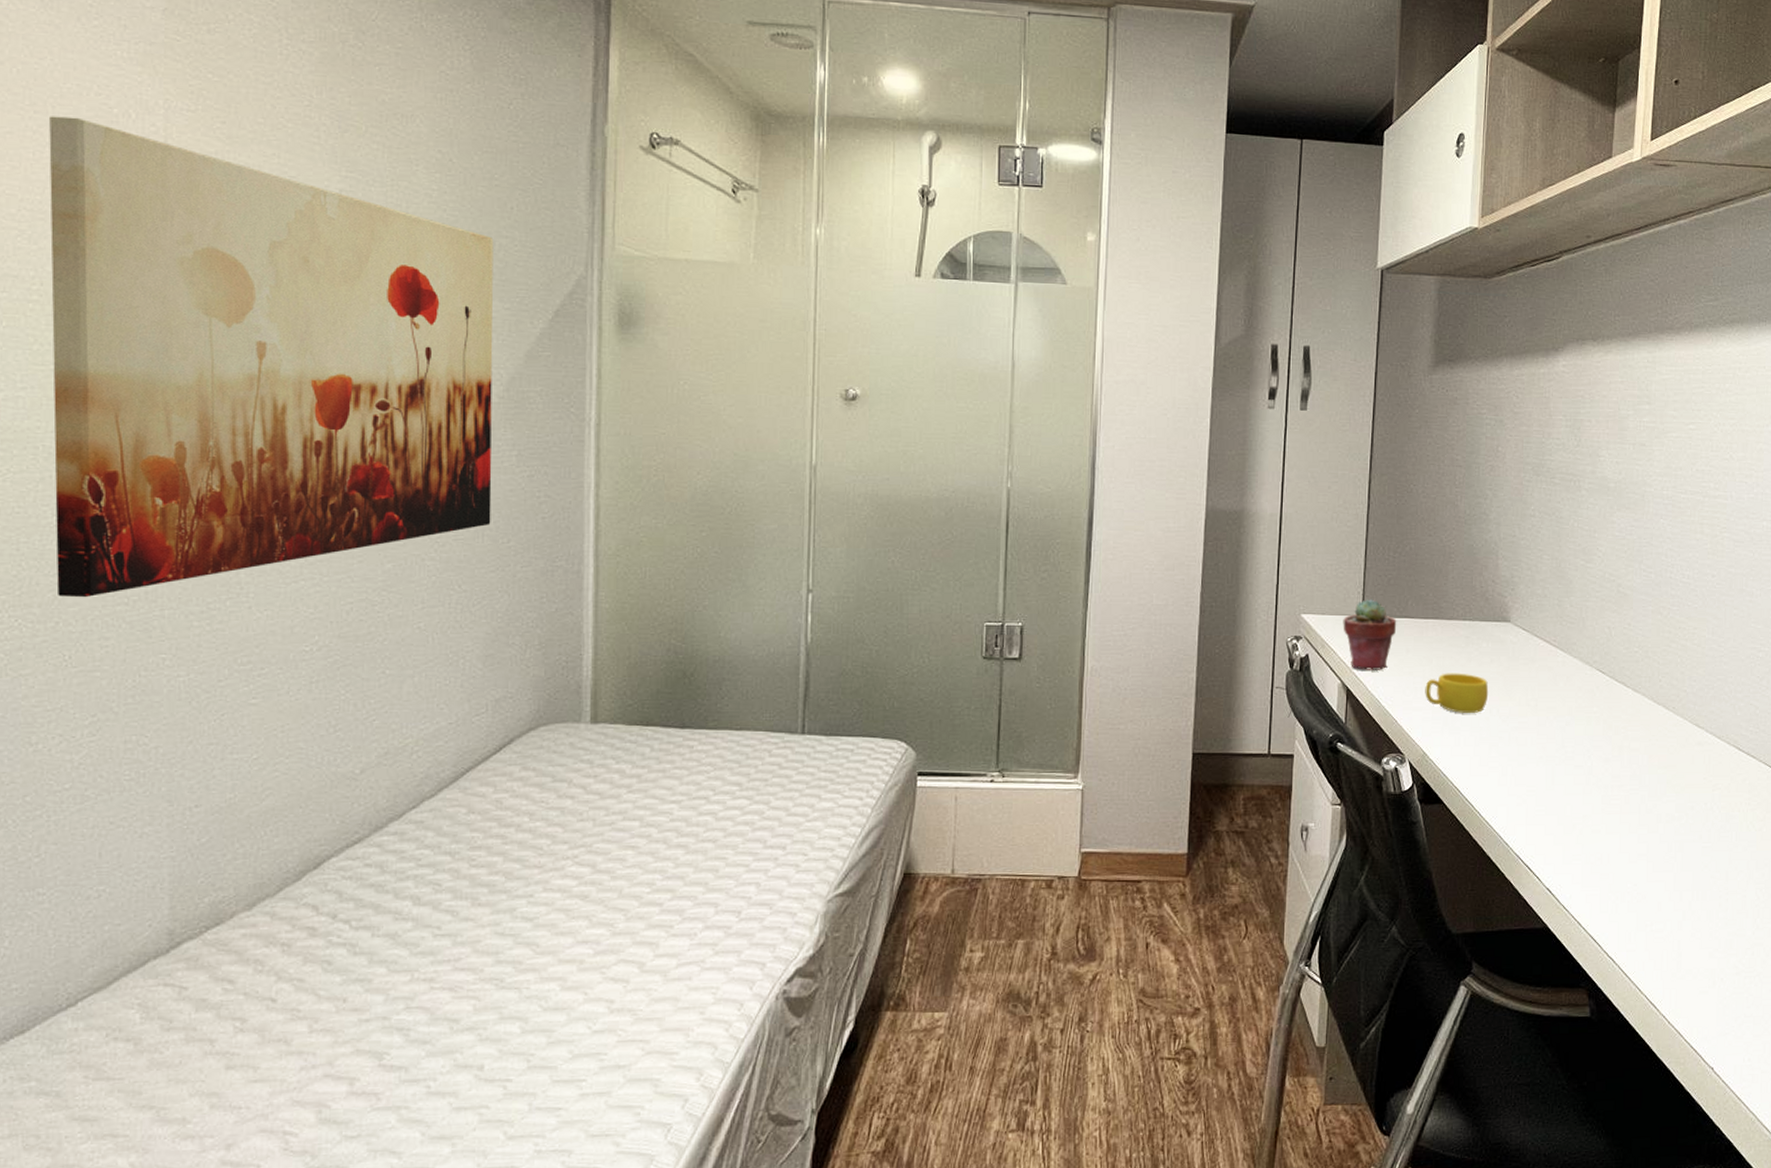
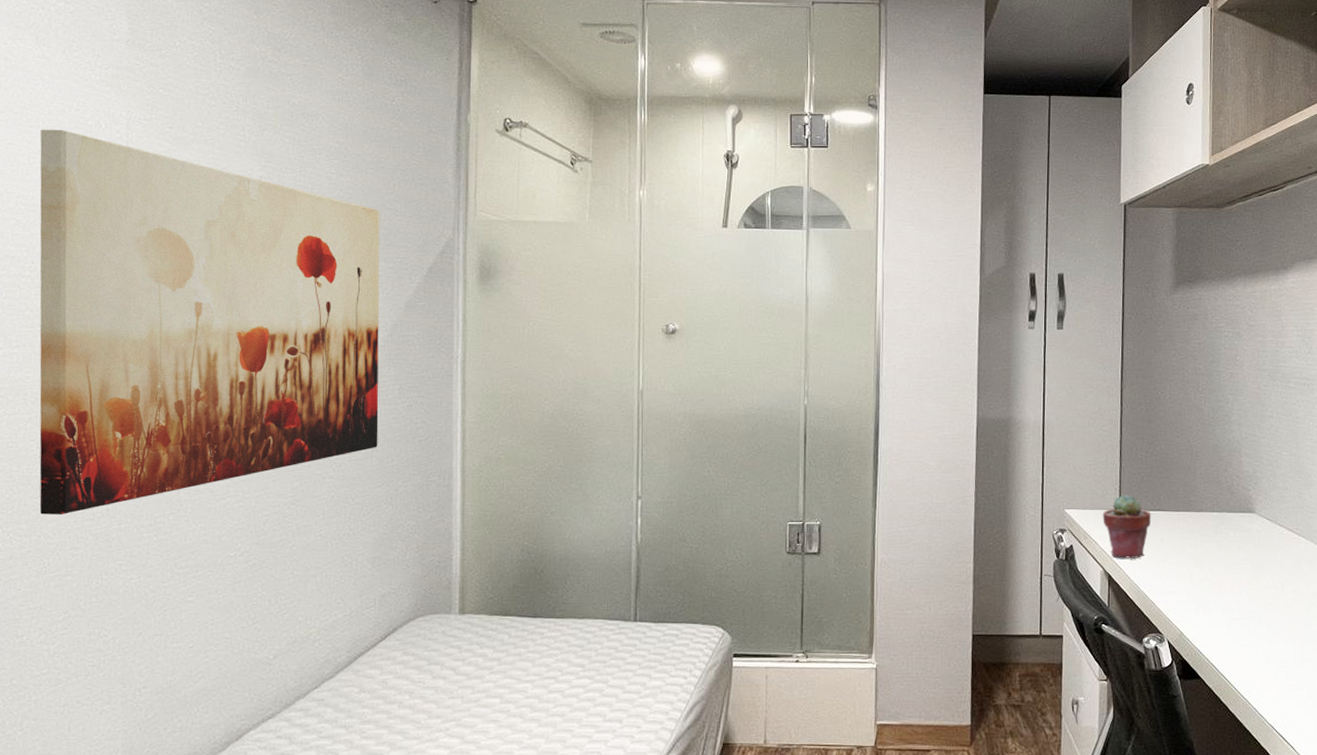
cup: present [1425,673,1489,714] -> none [1179,559,1238,597]

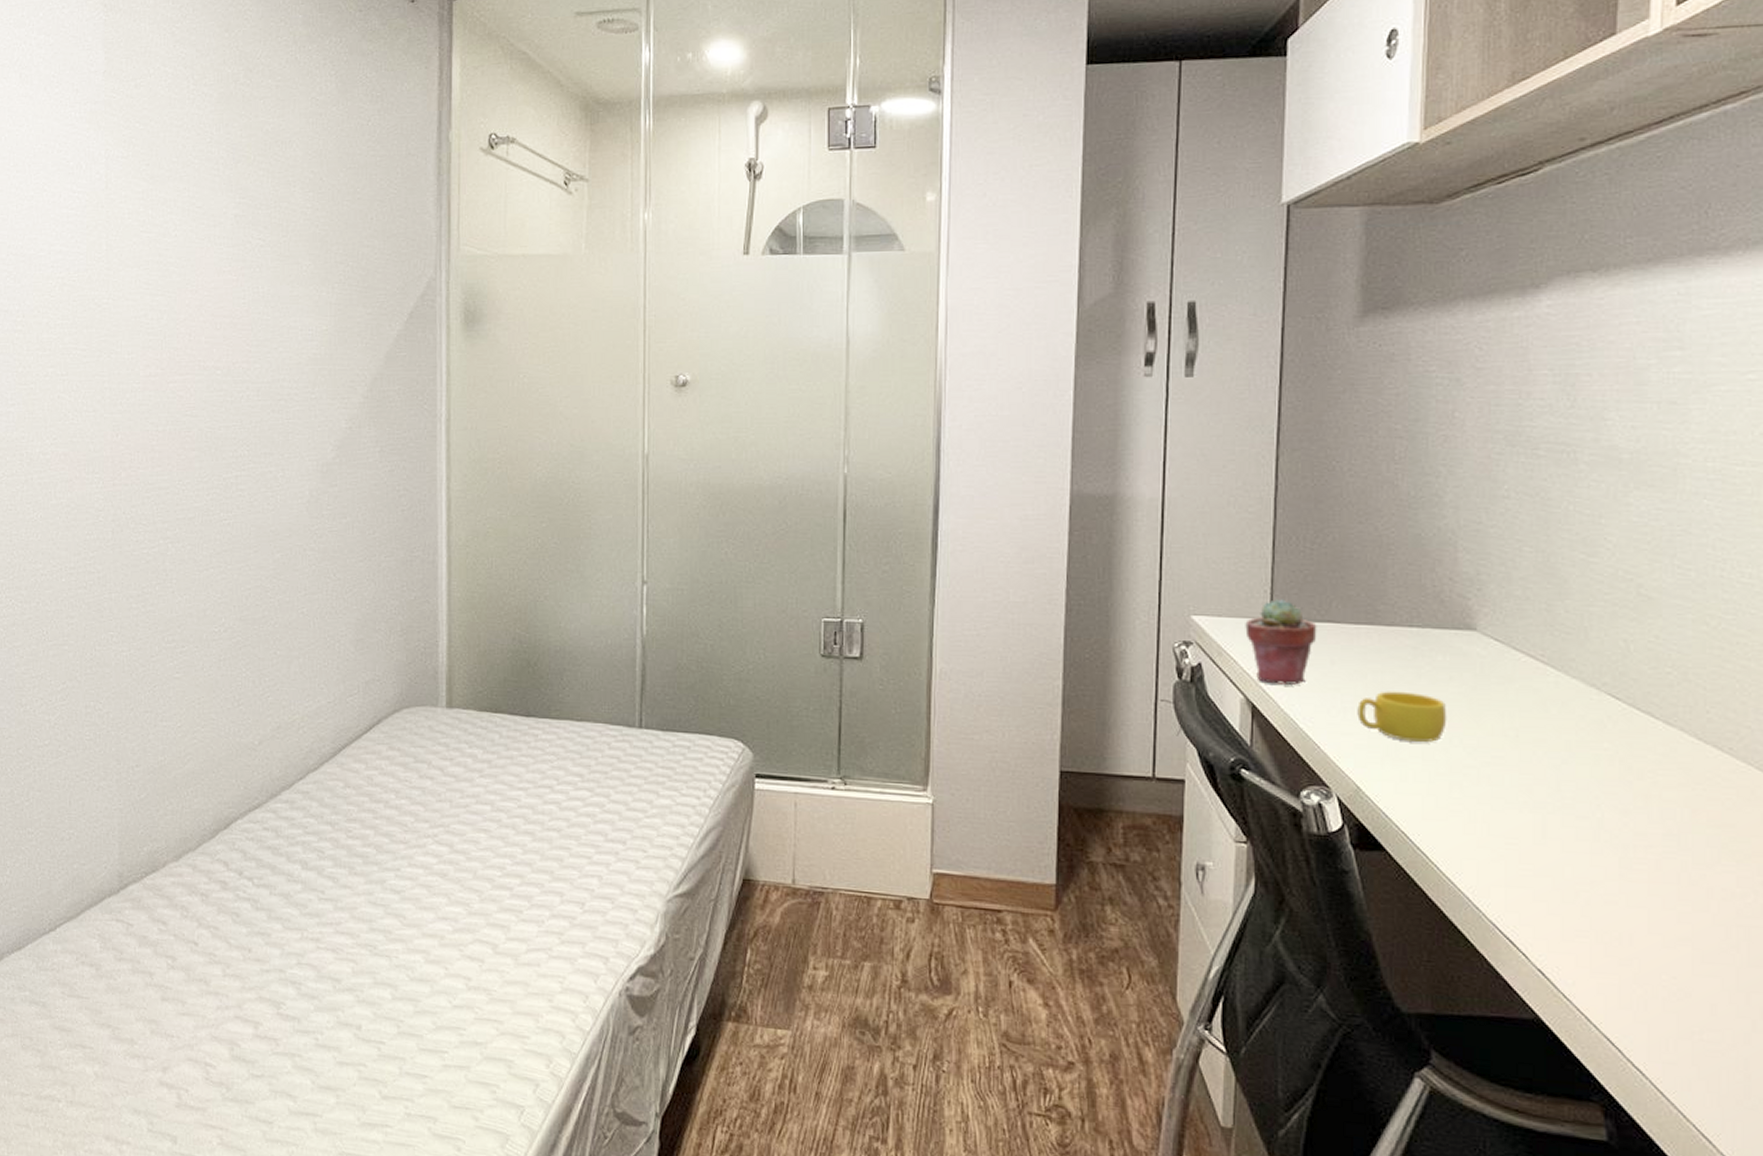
wall art: present [39,129,380,516] -> none [27,172,359,582]
cup: none [1179,559,1238,597] -> present [1357,691,1447,743]

